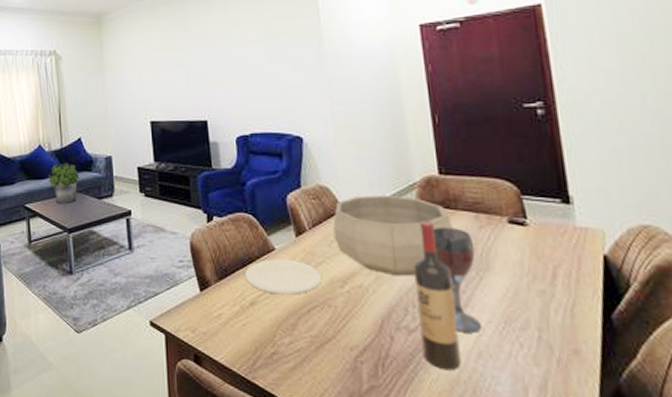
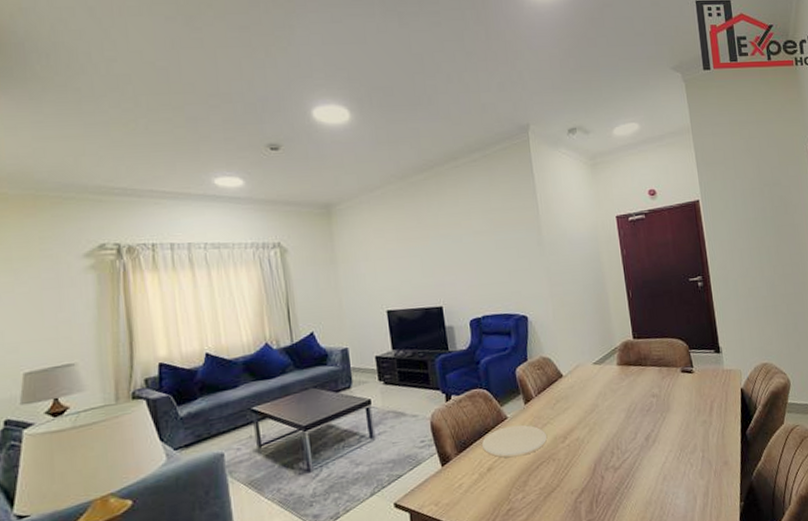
potted plant: present [47,163,80,204] -> none [277,359,314,403]
decorative bowl: present [333,195,453,275] -> none [554,359,644,426]
wine bottle: present [413,220,461,369] -> none [617,377,652,495]
cup: present [432,226,481,333] -> none [630,380,665,464]

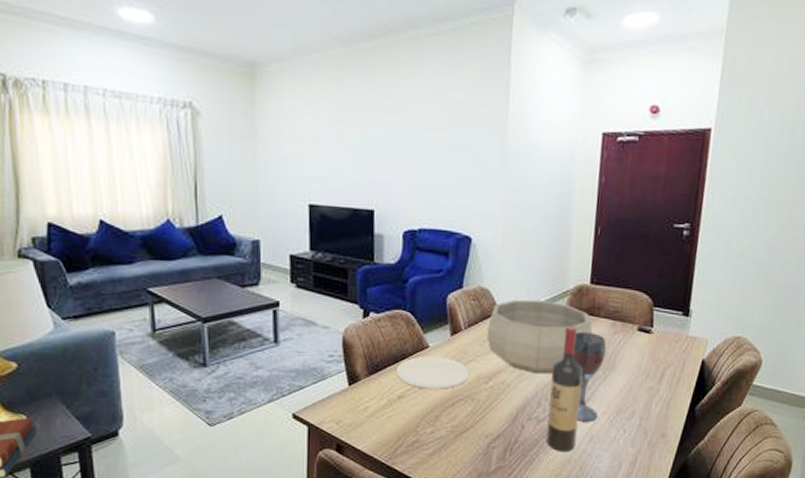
decorative bowl: none [554,359,644,426] -> present [487,299,593,373]
wine bottle: none [617,377,652,495] -> present [546,325,583,451]
cup: none [630,380,665,464] -> present [573,331,607,422]

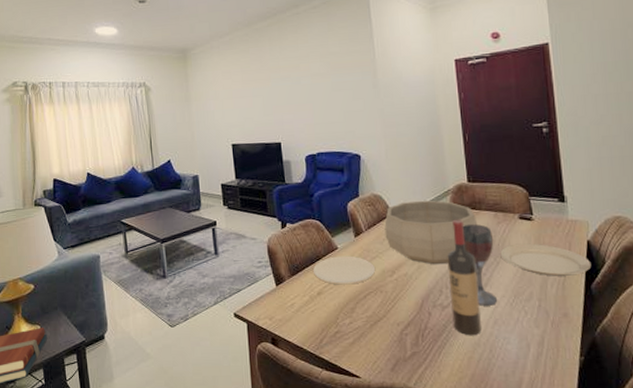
plate: none [610,357,701,395] -> present [500,243,592,276]

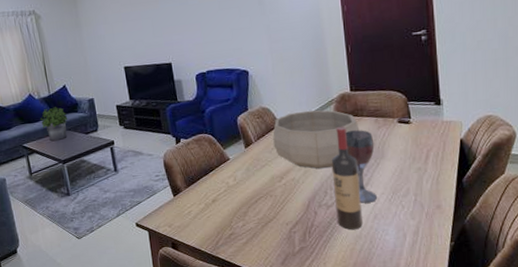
potted plant: none [141,182,170,219] -> present [39,107,68,142]
plate: present [313,255,376,285] -> none [207,165,266,192]
plate: present [500,243,592,276] -> none [380,144,464,173]

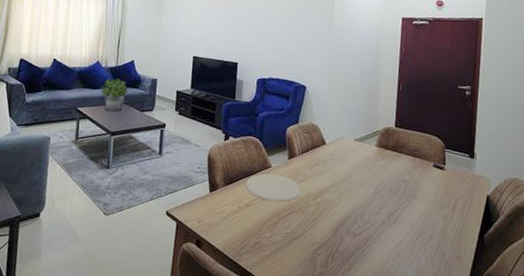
plate: none [207,165,266,192] -> present [246,173,302,202]
decorative bowl: present [273,110,360,169] -> none [315,135,398,196]
wine bottle: present [331,126,363,230] -> none [361,158,391,264]
cup: present [345,129,377,203] -> none [382,164,409,240]

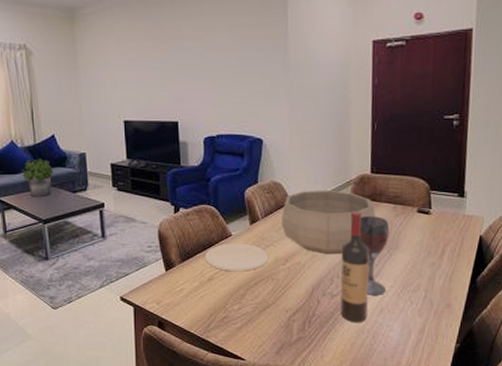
decorative bowl: none [315,135,398,196] -> present [281,190,376,254]
wine bottle: none [361,158,391,264] -> present [340,210,370,322]
cup: none [382,164,409,240] -> present [359,215,390,295]

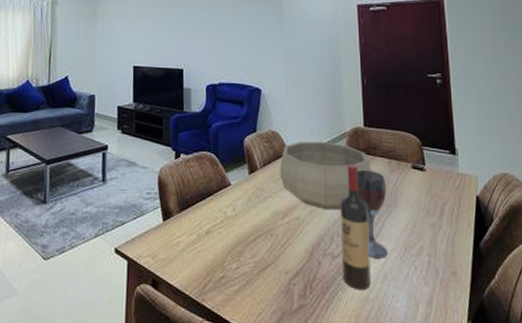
potted plant: present [21,158,54,198] -> none [32,98,63,137]
plate: present [205,243,269,272] -> none [204,193,268,225]

